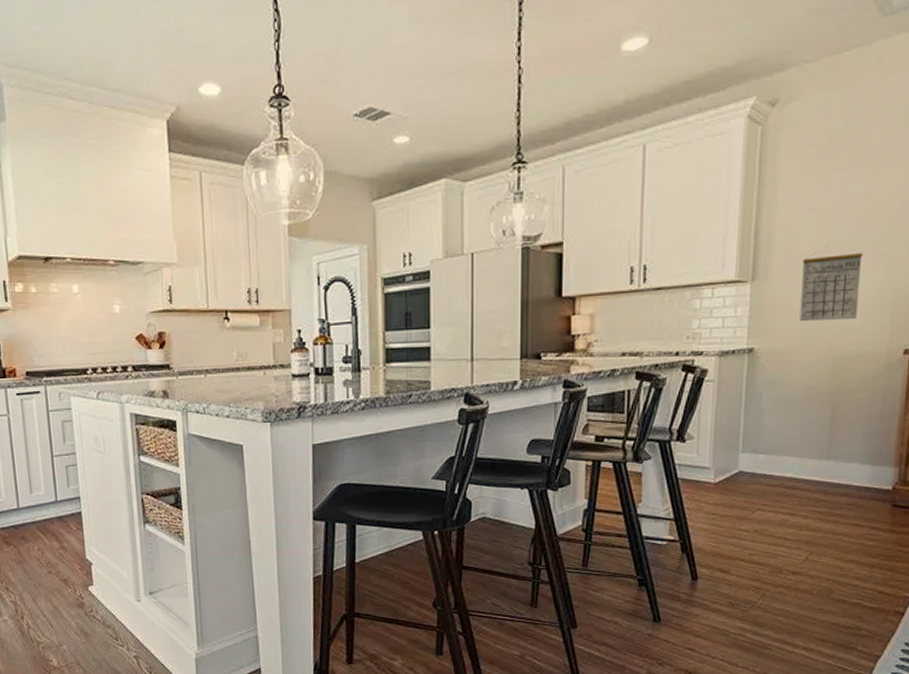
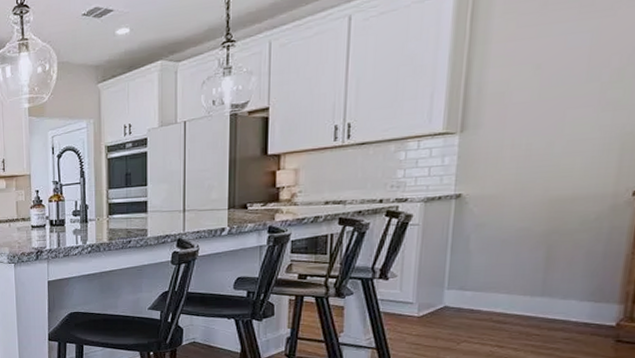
calendar: present [799,252,863,322] -> none [512,99,587,169]

